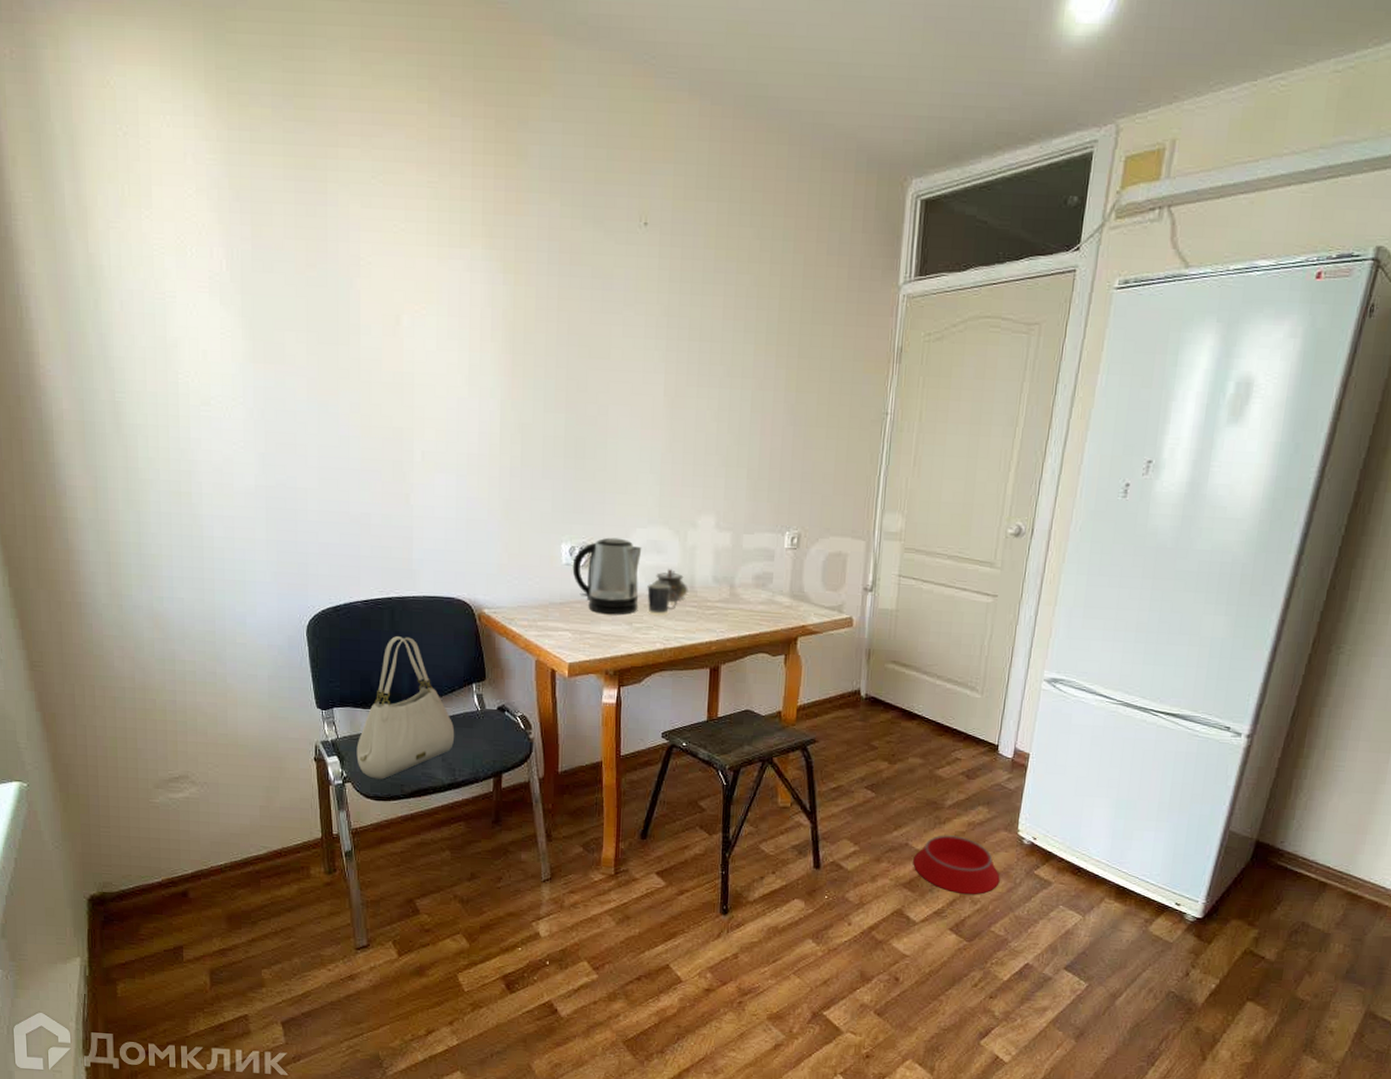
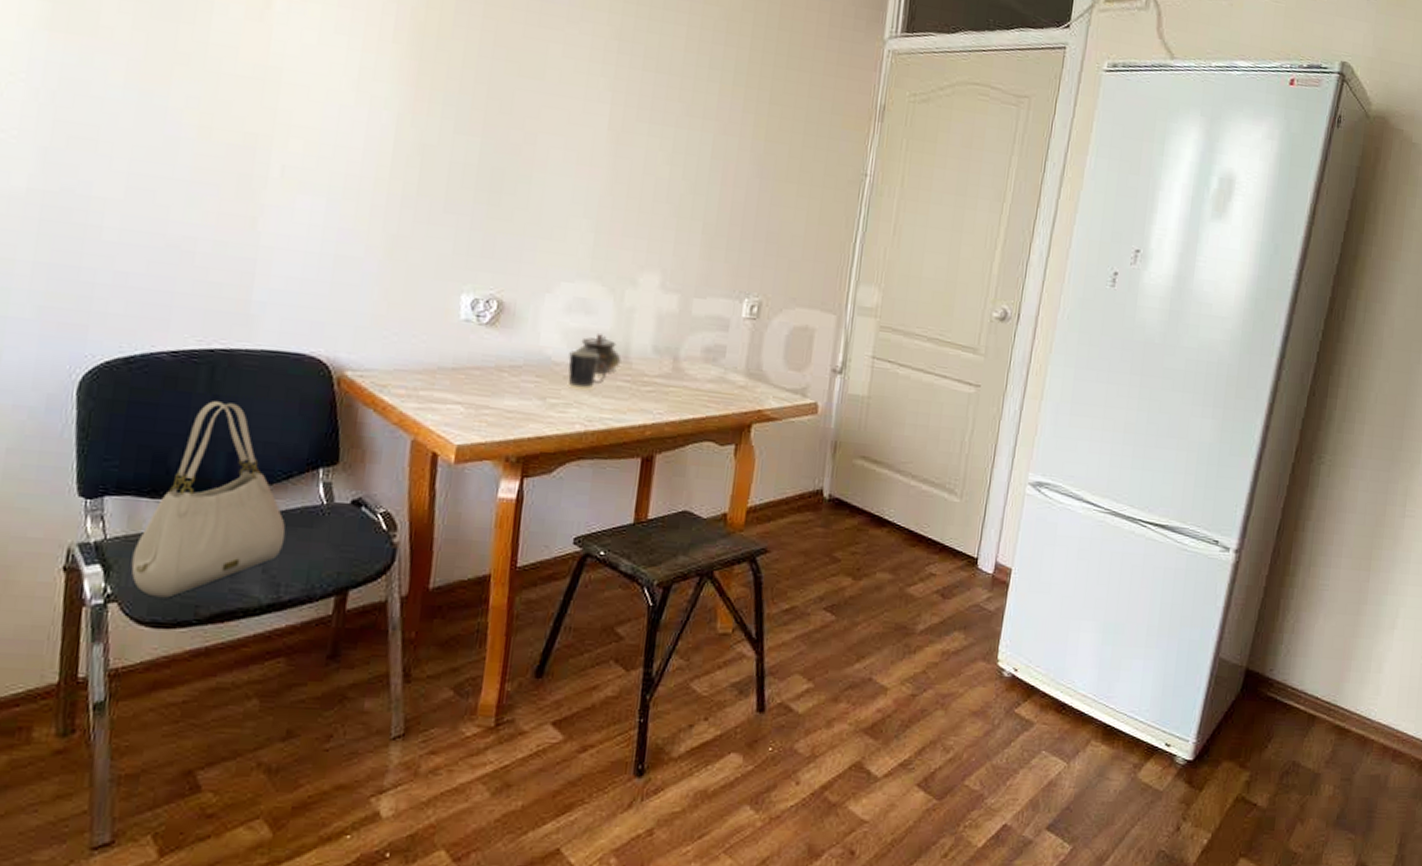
kettle: present [572,537,642,614] -> none [472,290,567,387]
pet bowl: present [912,835,1000,894] -> none [875,667,977,740]

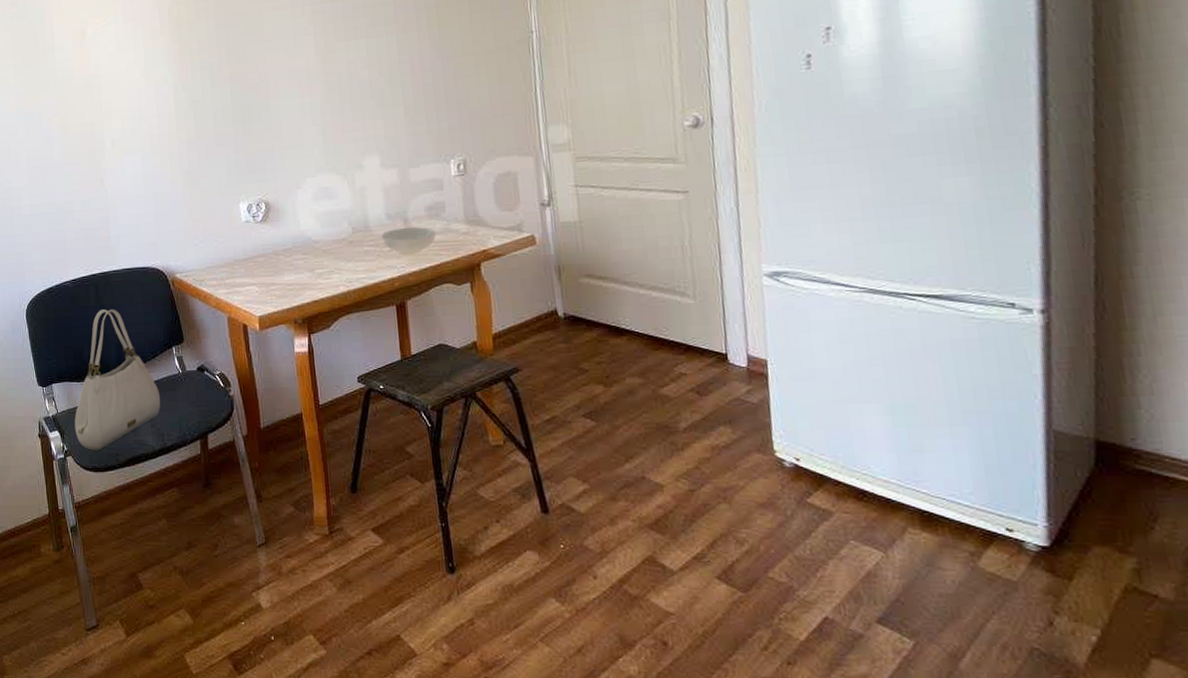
mug: present [568,350,607,390] -> none [324,227,355,259]
teapot: present [576,334,622,373] -> none [328,212,364,243]
bowl: none [641,366,710,402] -> present [381,227,437,255]

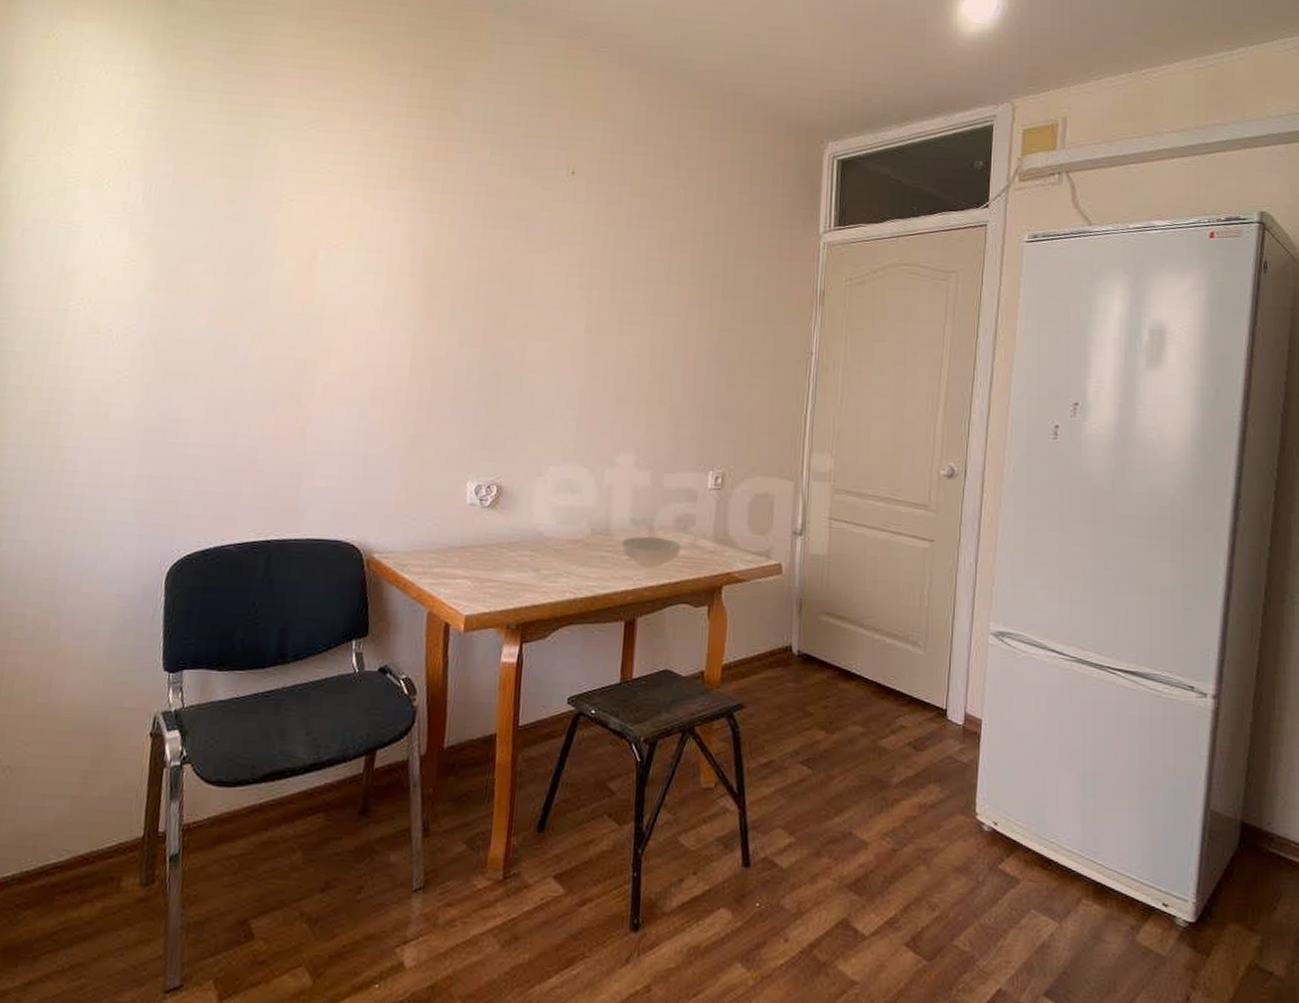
handbag: present [74,309,161,451] -> none [202,585,325,760]

